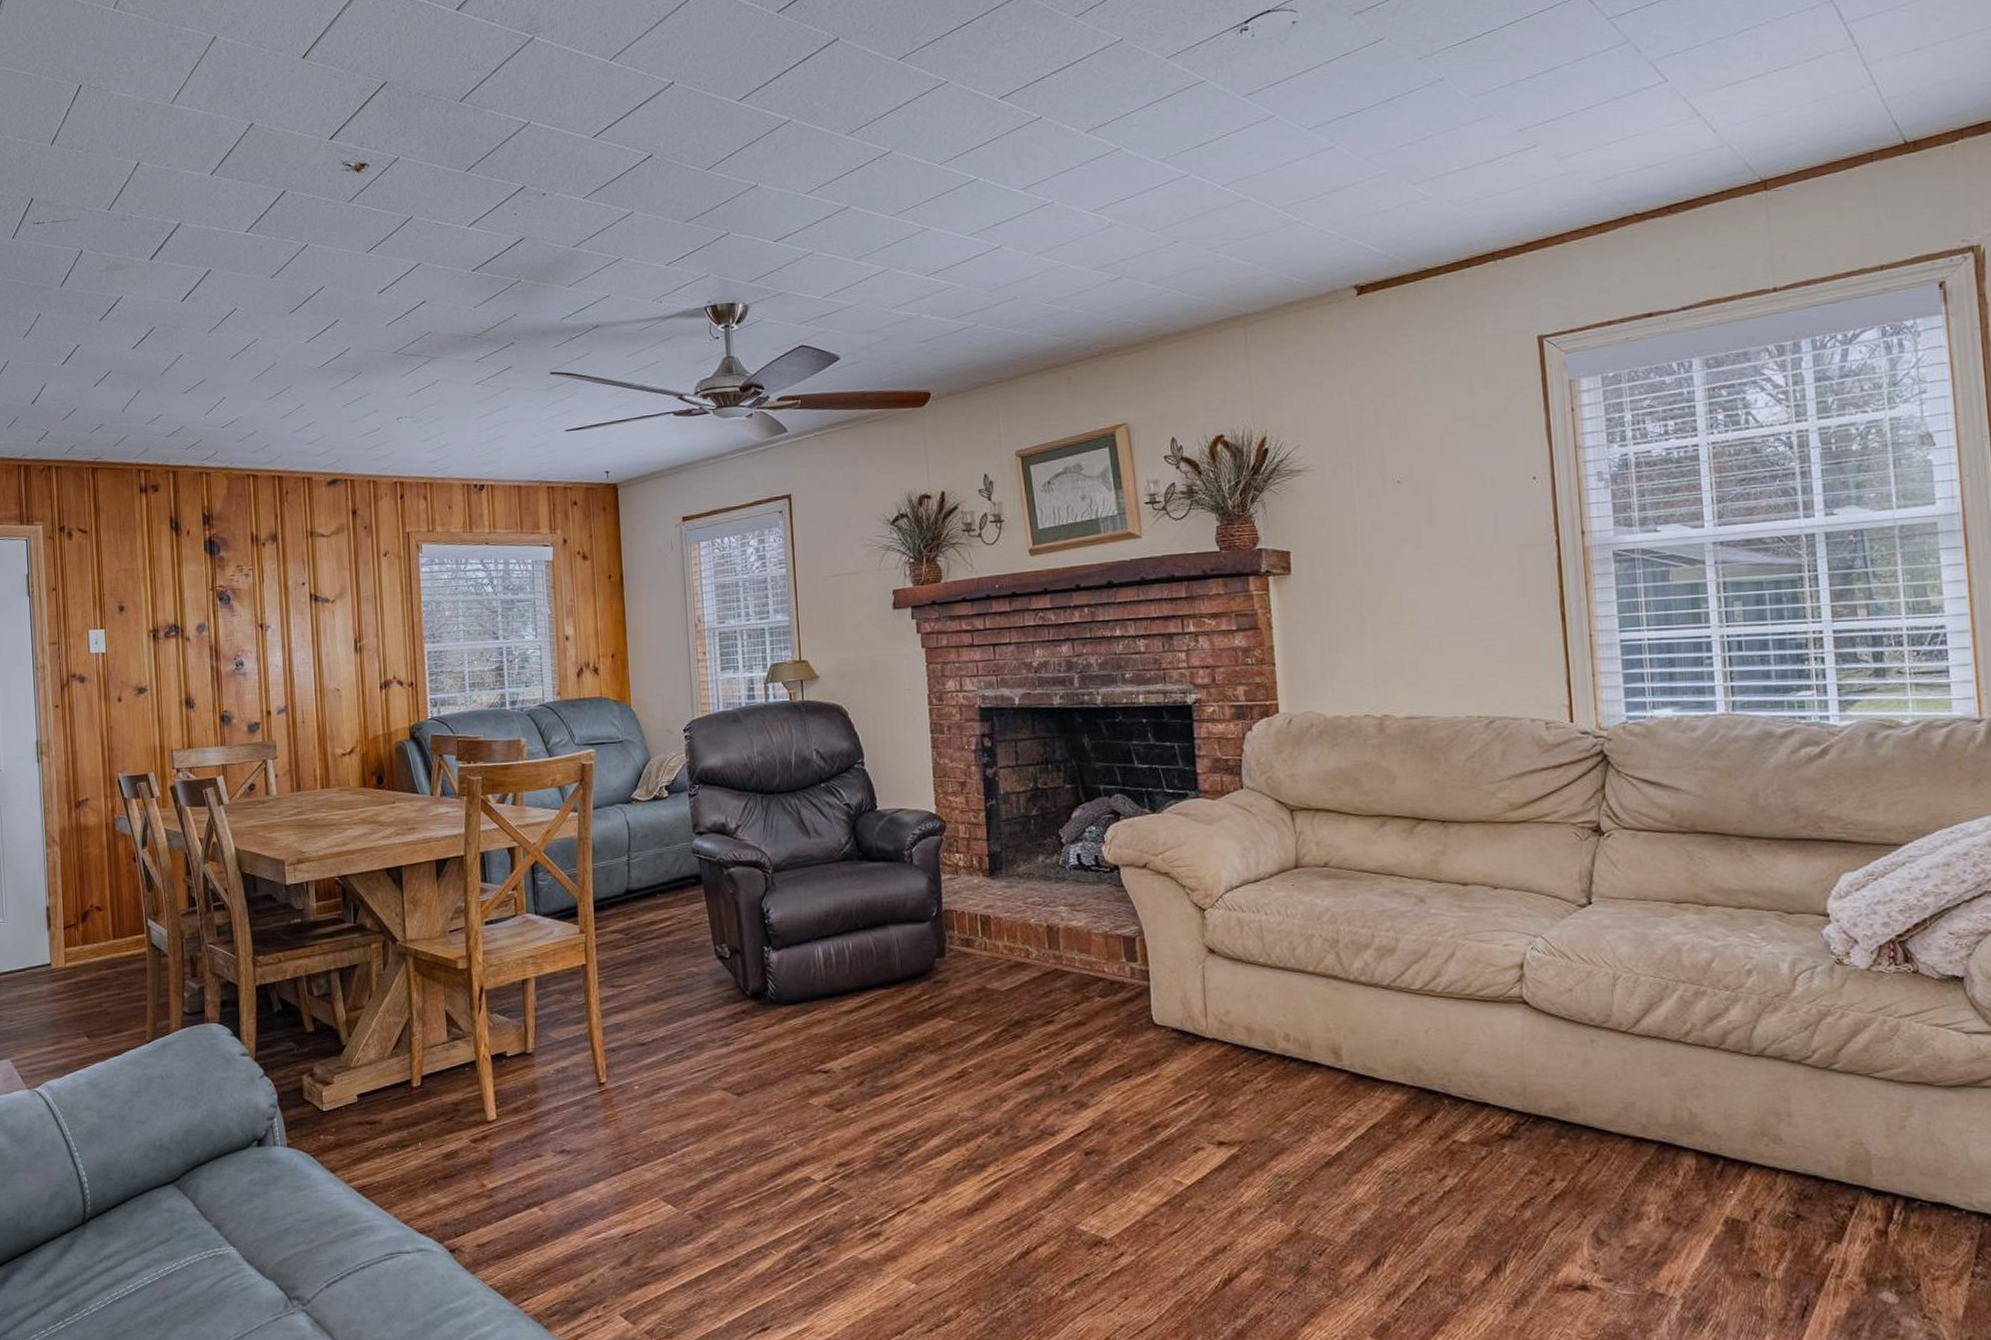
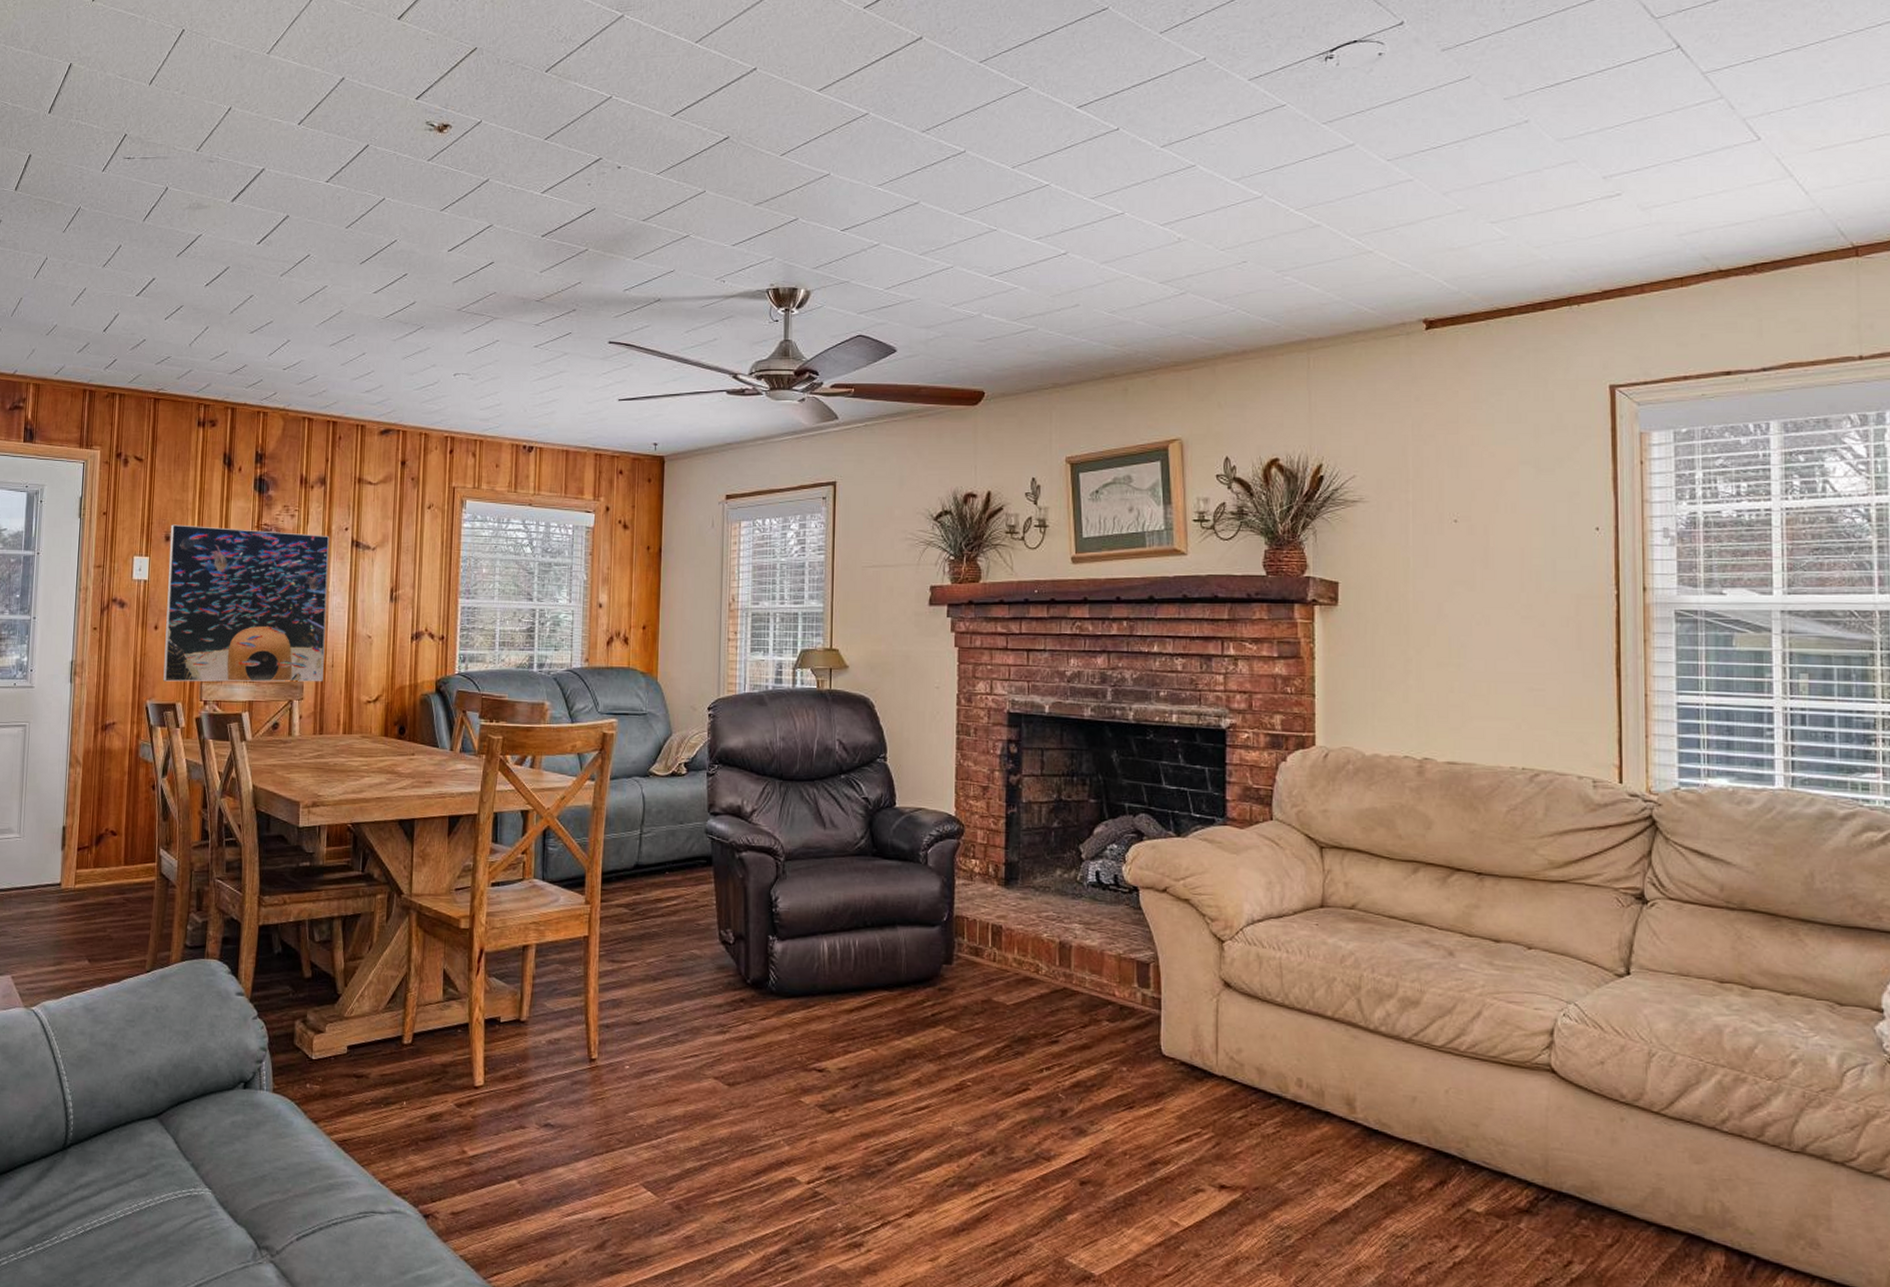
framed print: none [123,591,295,753] -> present [163,524,330,682]

